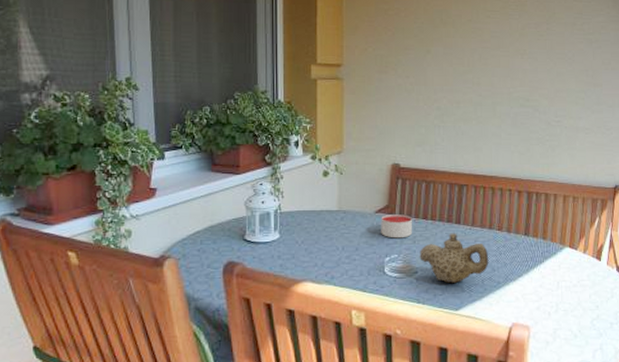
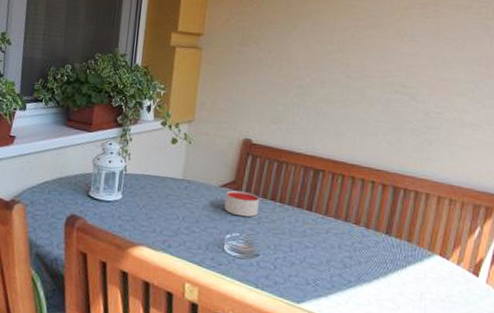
teapot: present [420,233,489,284] -> none [263,219,341,275]

